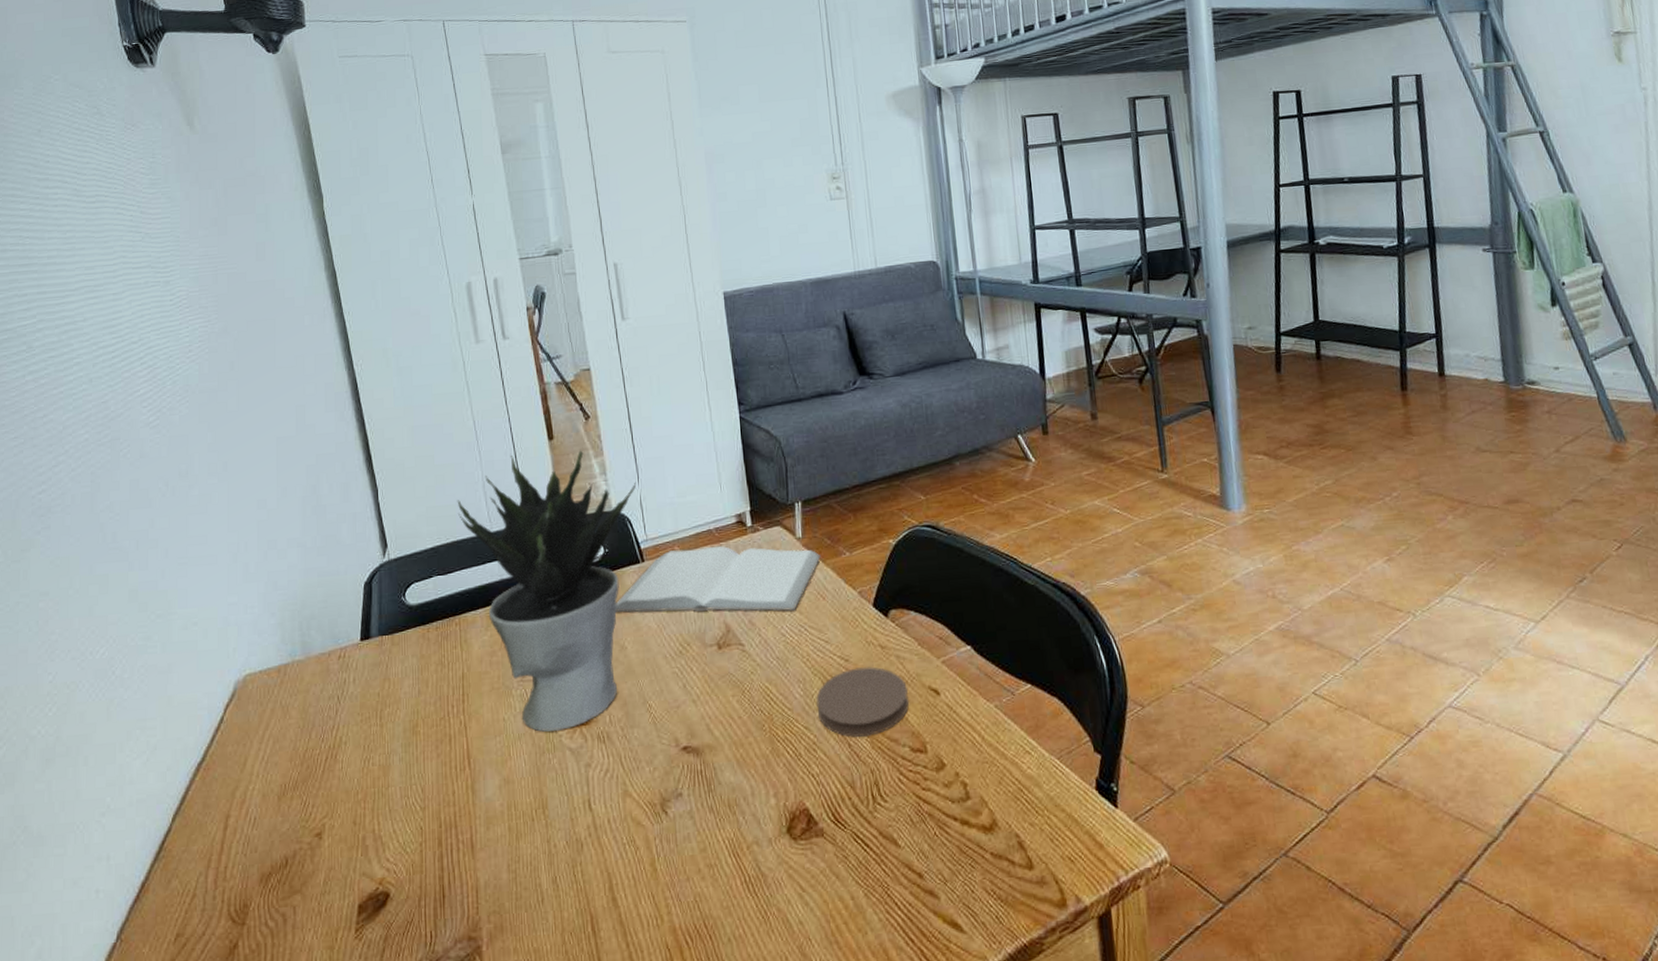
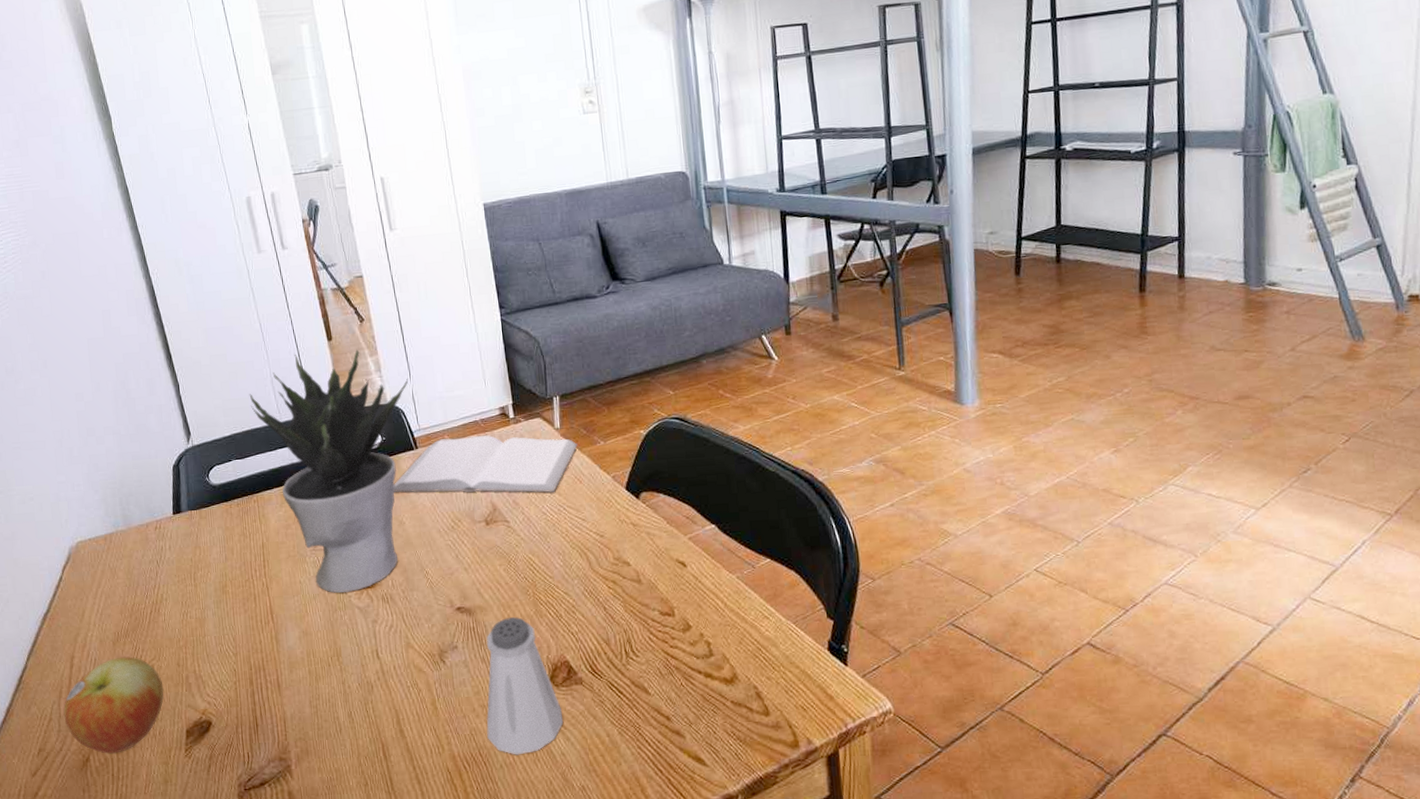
apple: none [211,814,335,938] -> present [63,656,164,754]
saltshaker: none [713,757,802,926] -> present [486,617,564,755]
coaster: present [816,667,910,738] -> none [574,542,659,602]

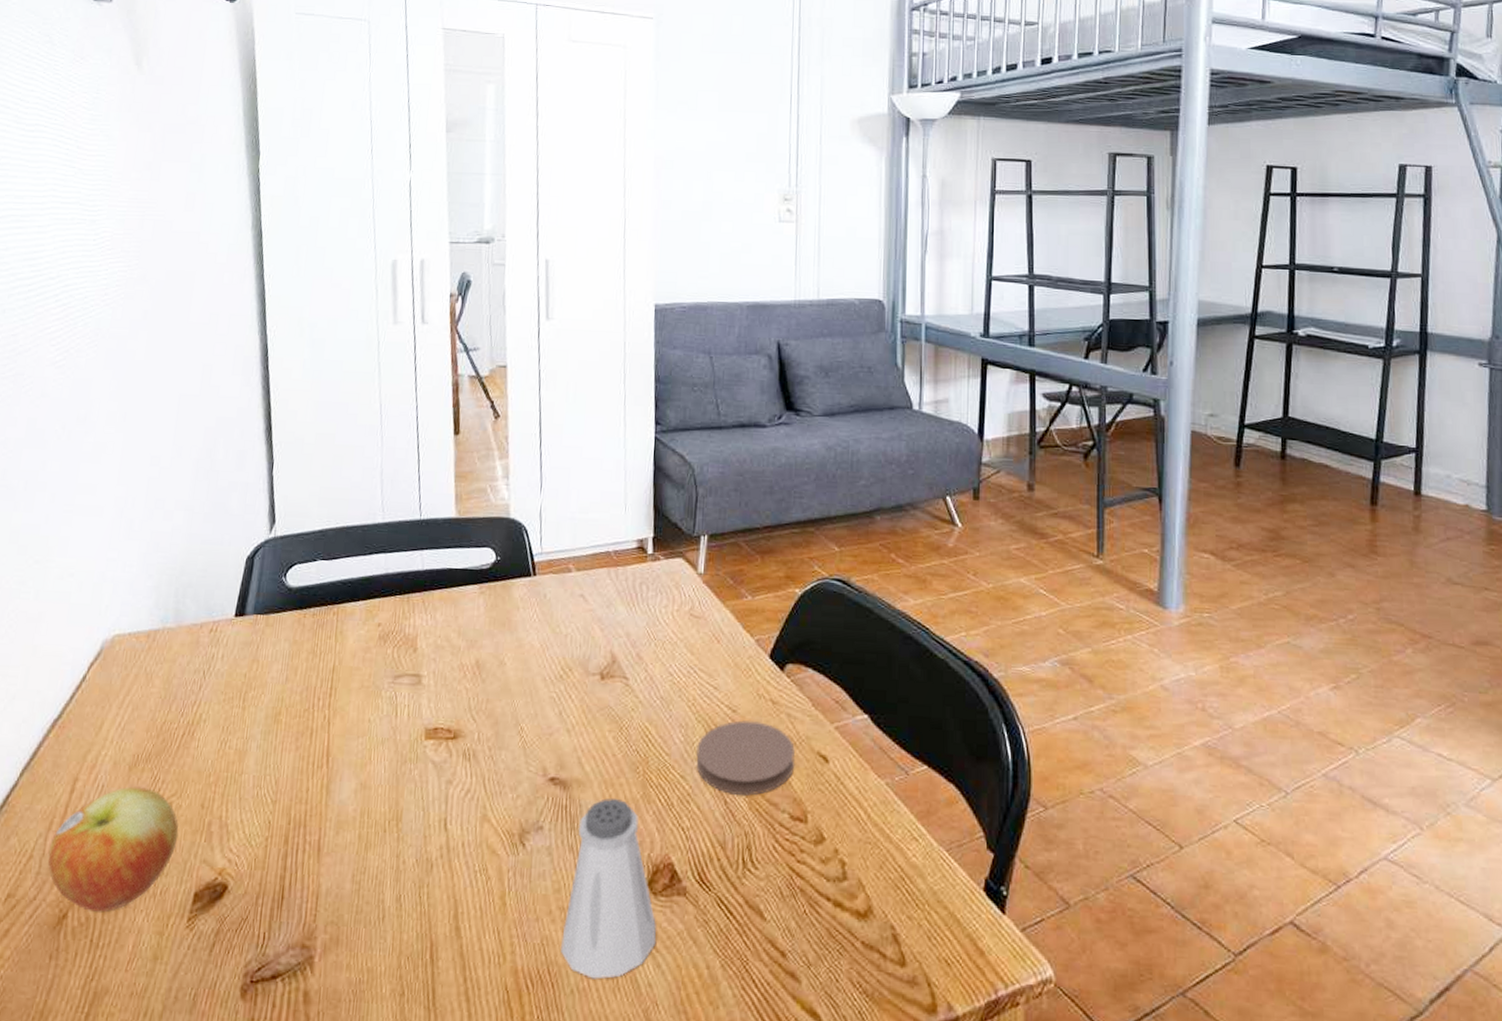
potted plant: present [249,349,409,593] -> none [352,446,539,741]
book: present [393,435,578,493] -> none [499,568,721,650]
coaster: none [574,542,659,602] -> present [696,720,795,797]

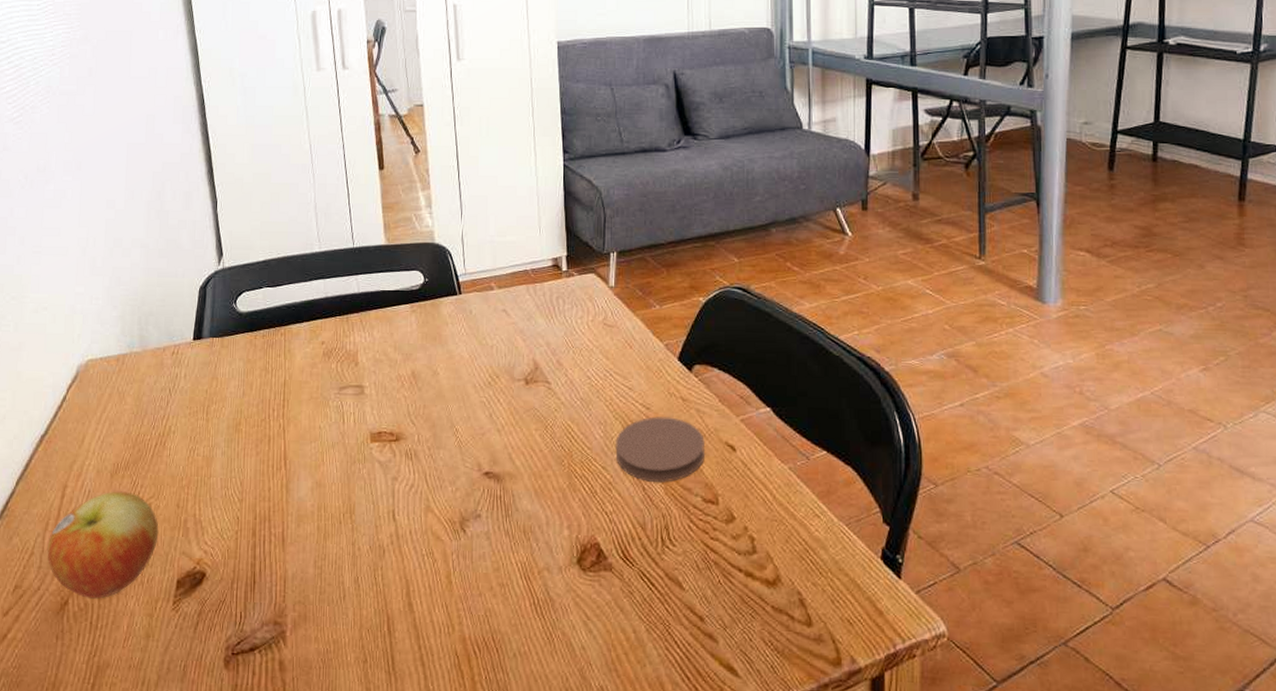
saltshaker: present [561,798,657,979] -> none [503,489,588,644]

